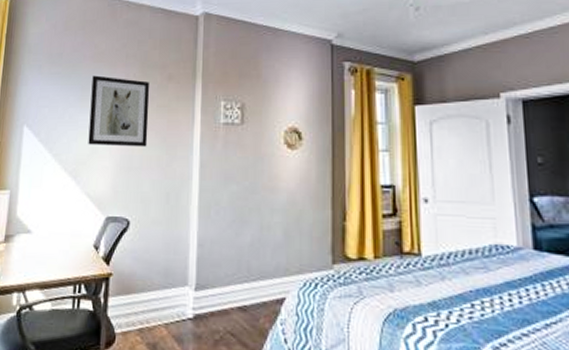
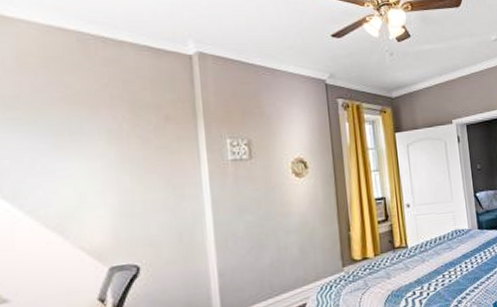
wall art: present [88,75,150,147] -> none [68,119,150,196]

